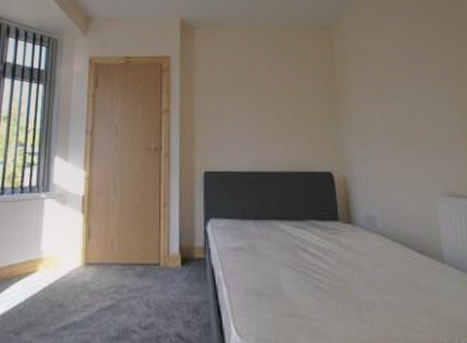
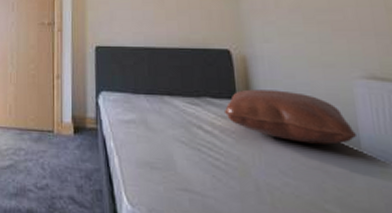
pillow: none [328,210,440,260] -> present [225,89,356,145]

